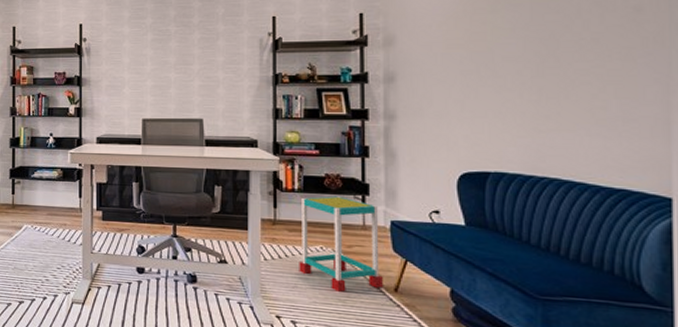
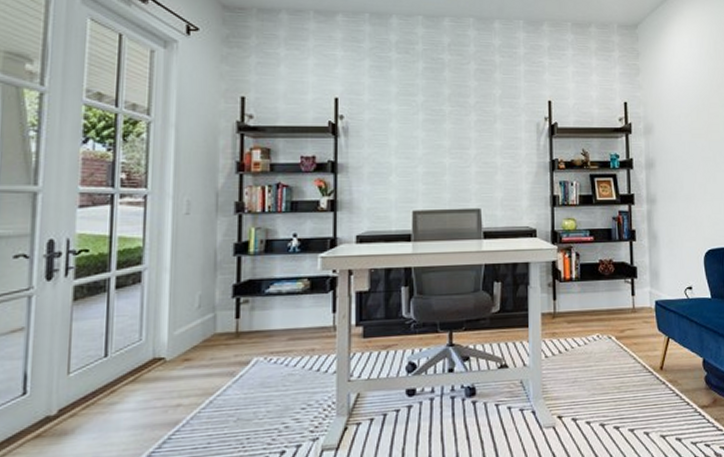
side table: present [299,196,383,292] -> none [578,281,651,379]

